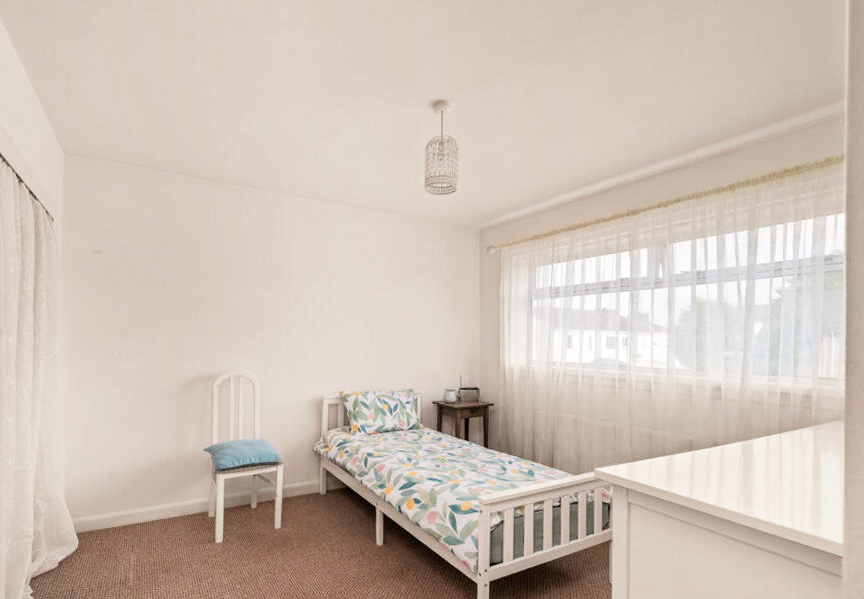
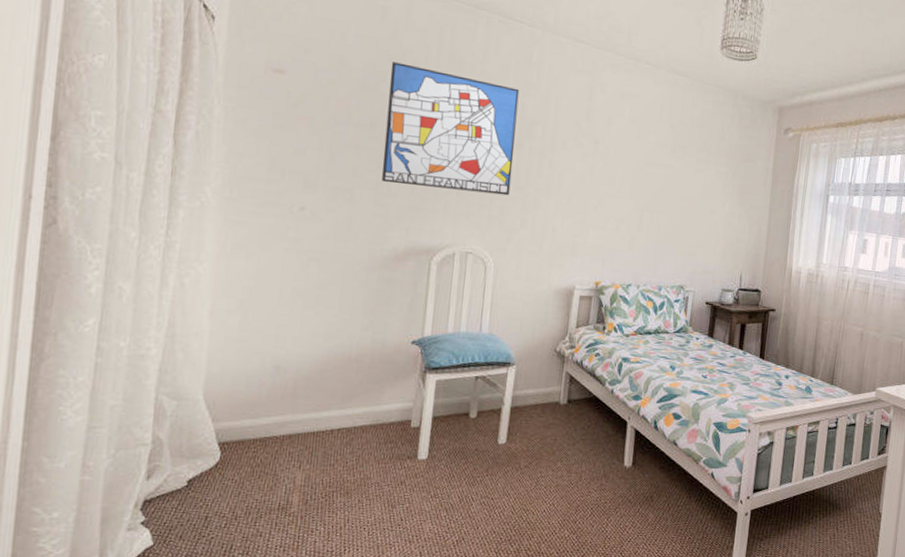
wall art: none [173,234,268,328] -> present [382,61,520,196]

